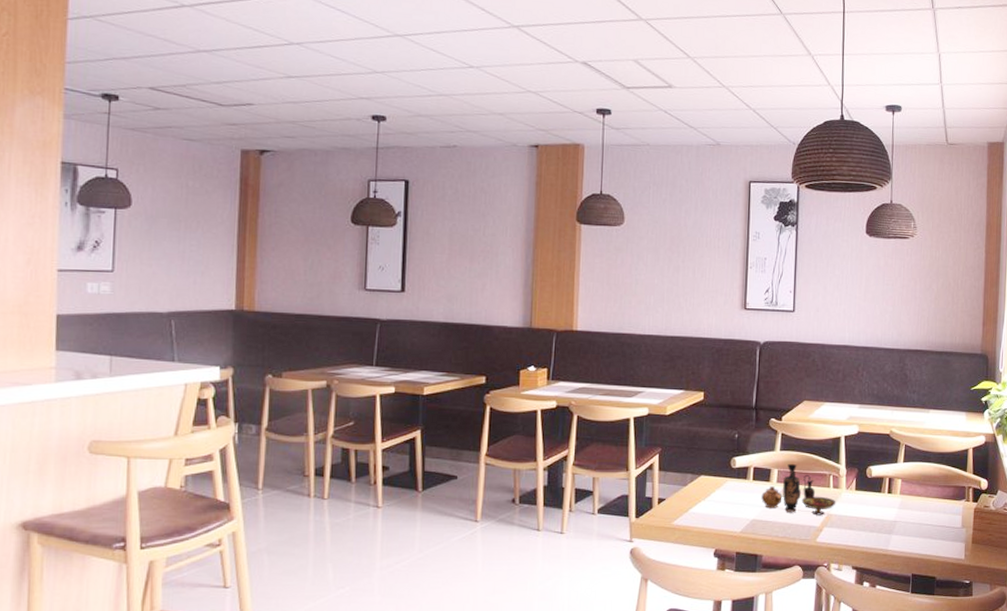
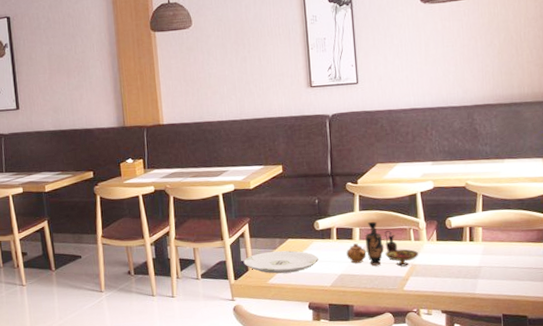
plate: none [648,489,731,514] -> present [243,250,319,274]

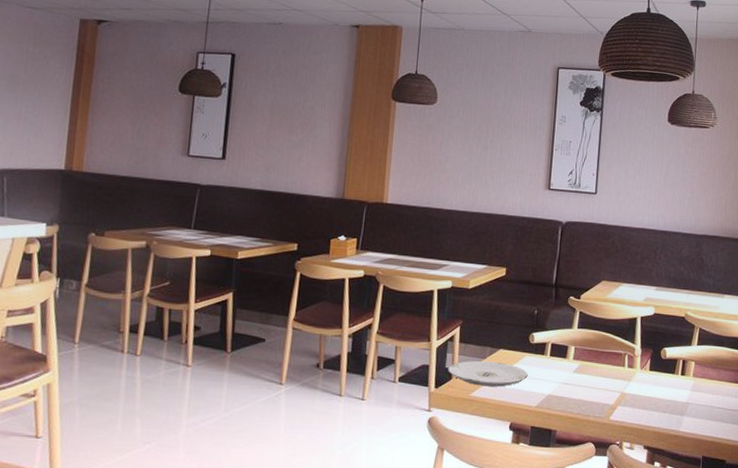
vase: present [346,221,419,267] -> none [557,341,631,394]

